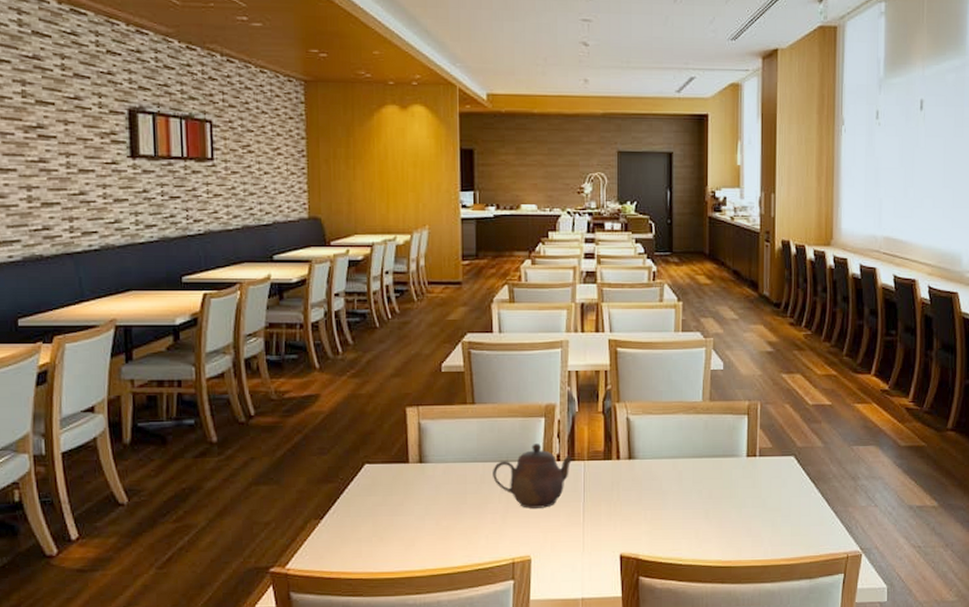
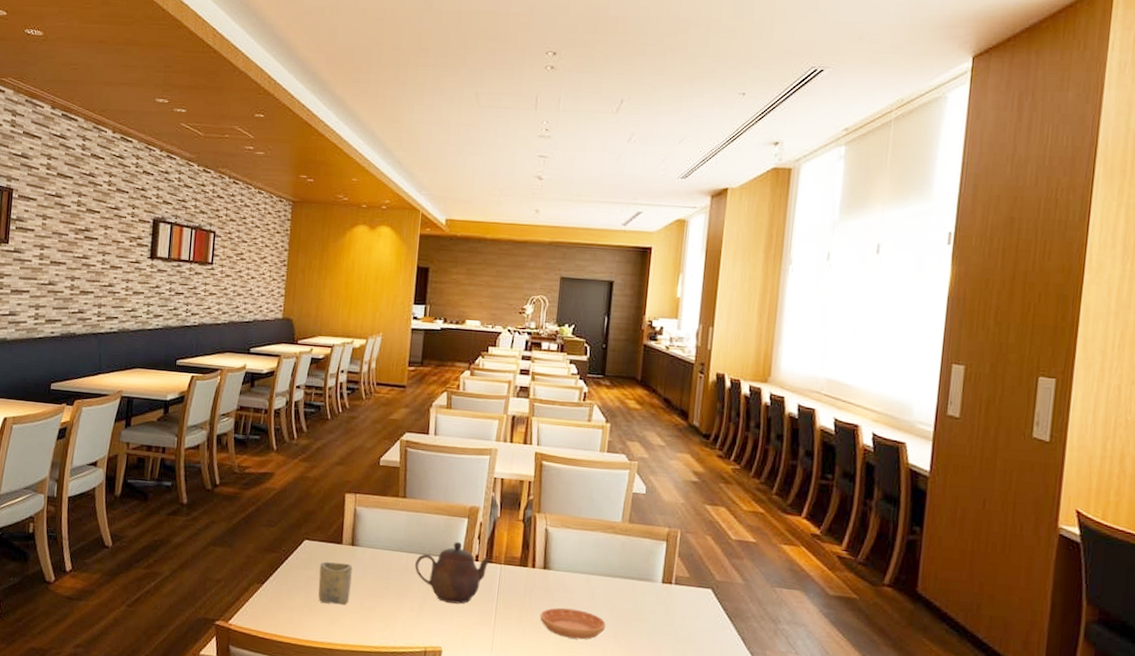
cup: none [386,483,424,529] -> present [318,561,353,605]
saucer: none [629,495,696,525] -> present [540,607,606,640]

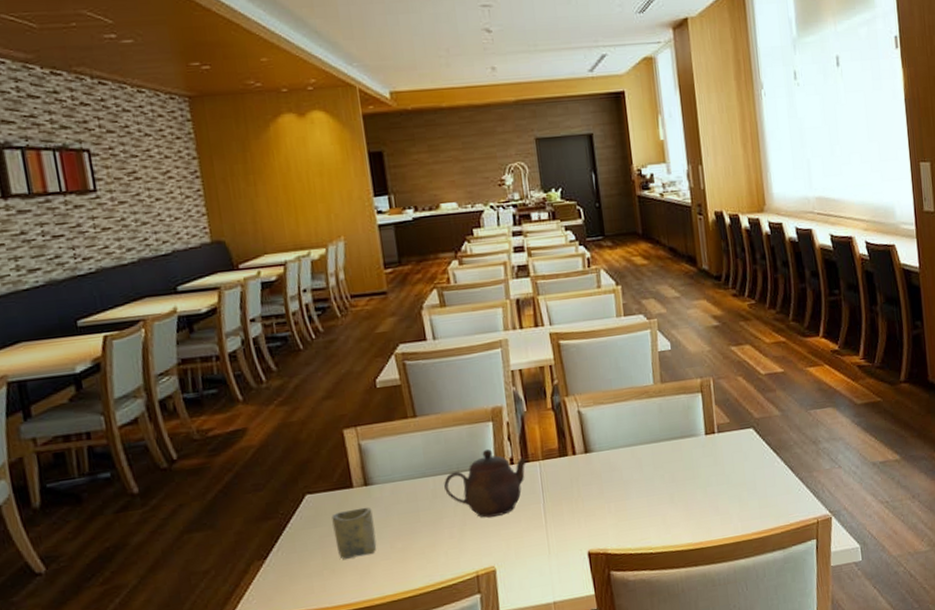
saucer: present [540,607,606,640] -> none [591,484,660,517]

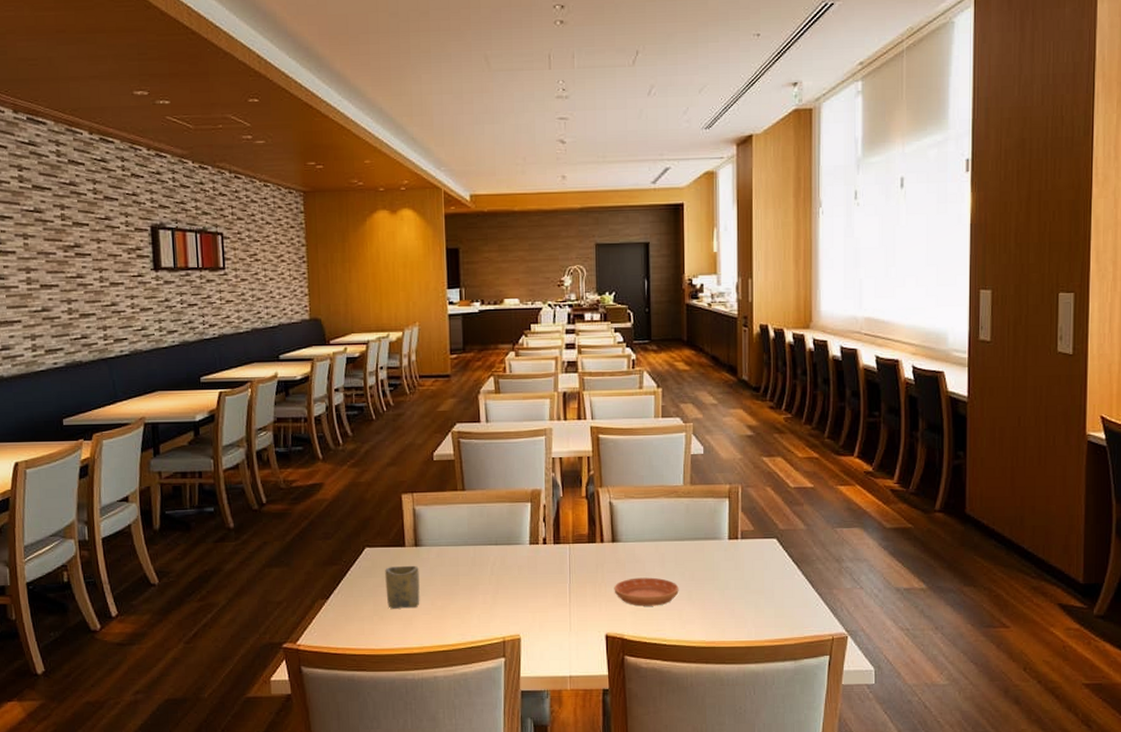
teapot: present [444,449,527,518] -> none [483,528,559,590]
saucer: none [591,484,660,517] -> present [614,577,679,606]

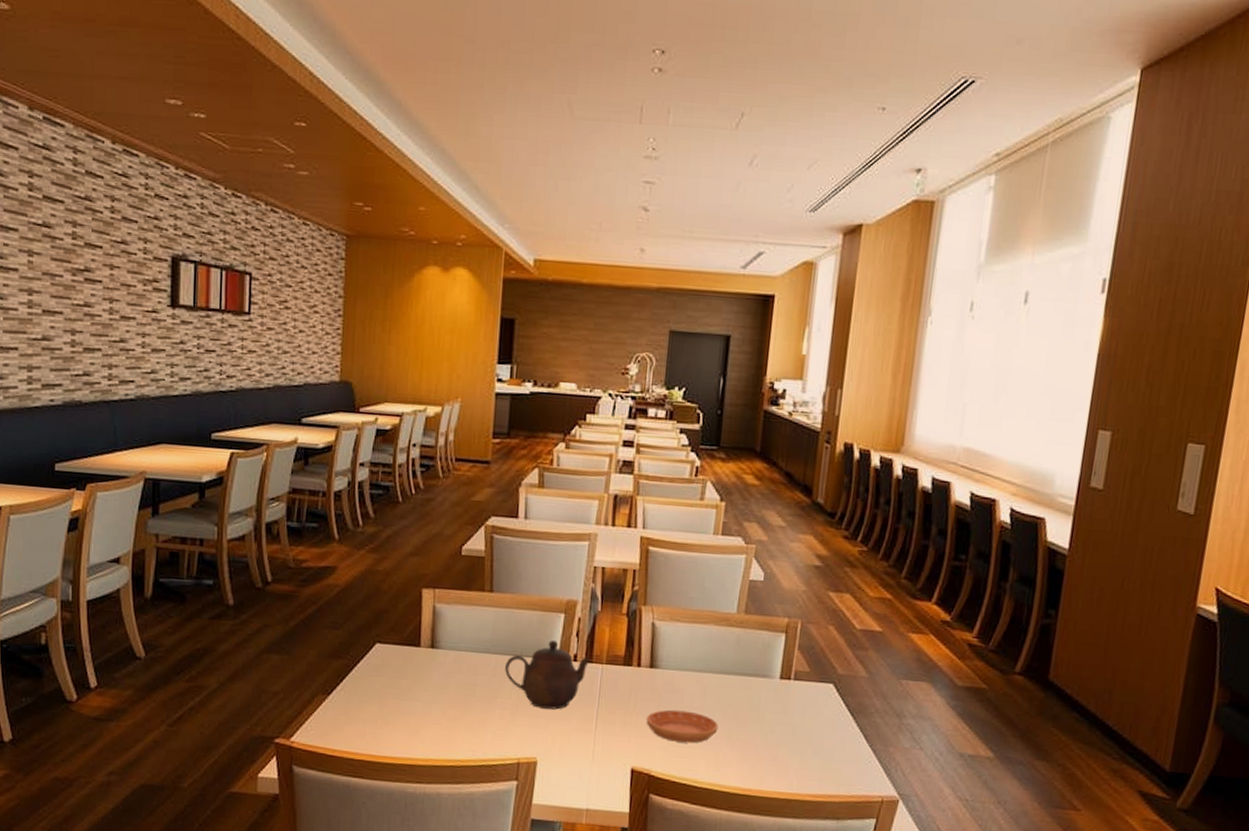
cup: present [385,565,420,609] -> none [394,667,433,716]
teapot: none [483,528,559,590] -> present [505,640,591,710]

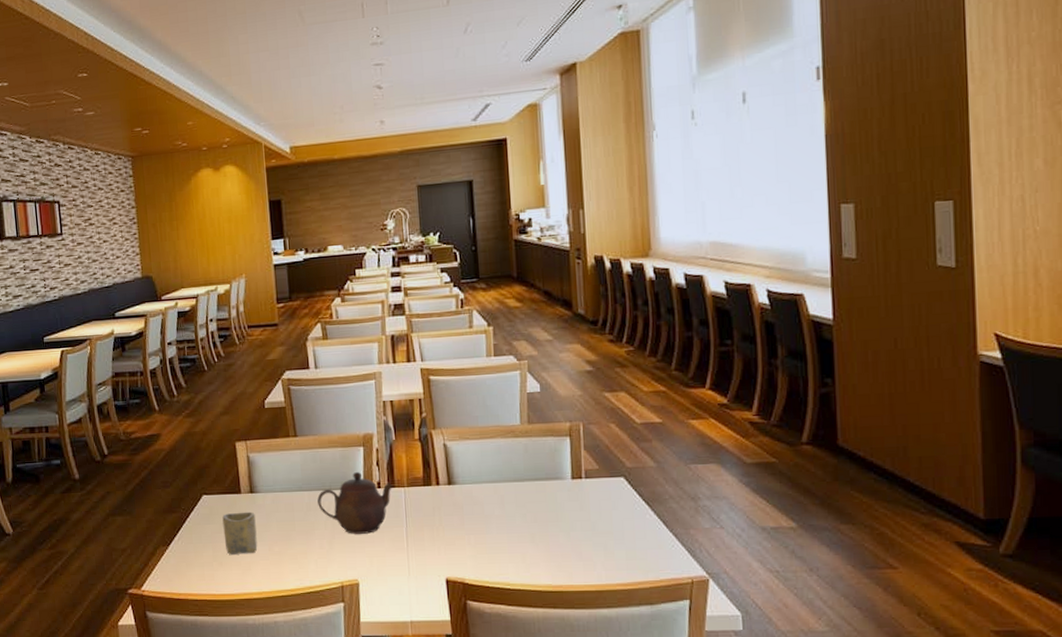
cup: none [394,667,433,716] -> present [222,511,258,555]
saucer: present [646,709,719,744] -> none [452,520,521,550]

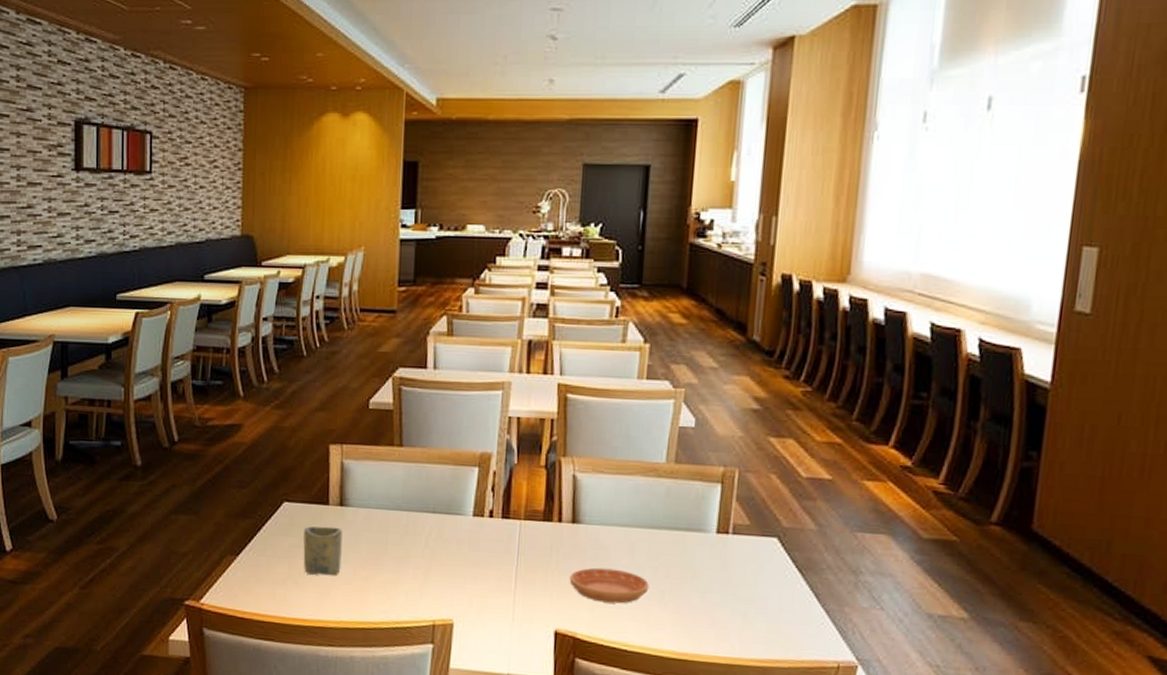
teapot: present [317,472,393,534] -> none [417,496,508,569]
saucer: none [452,520,521,550] -> present [569,567,649,604]

